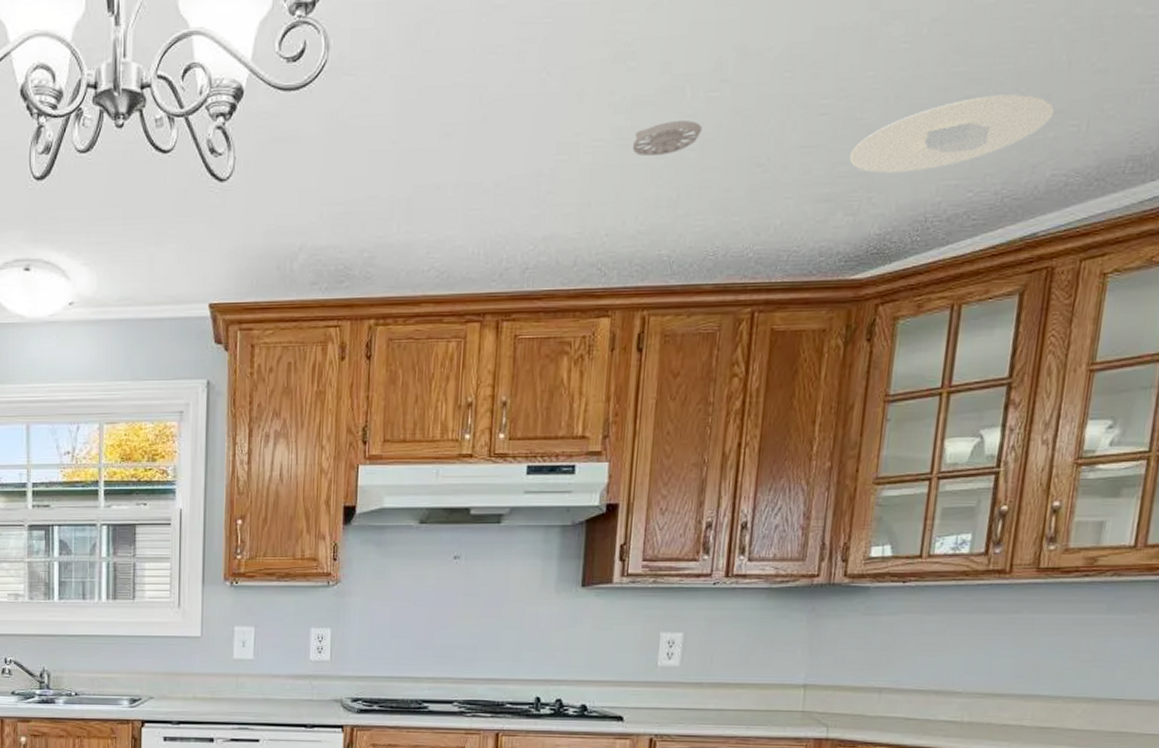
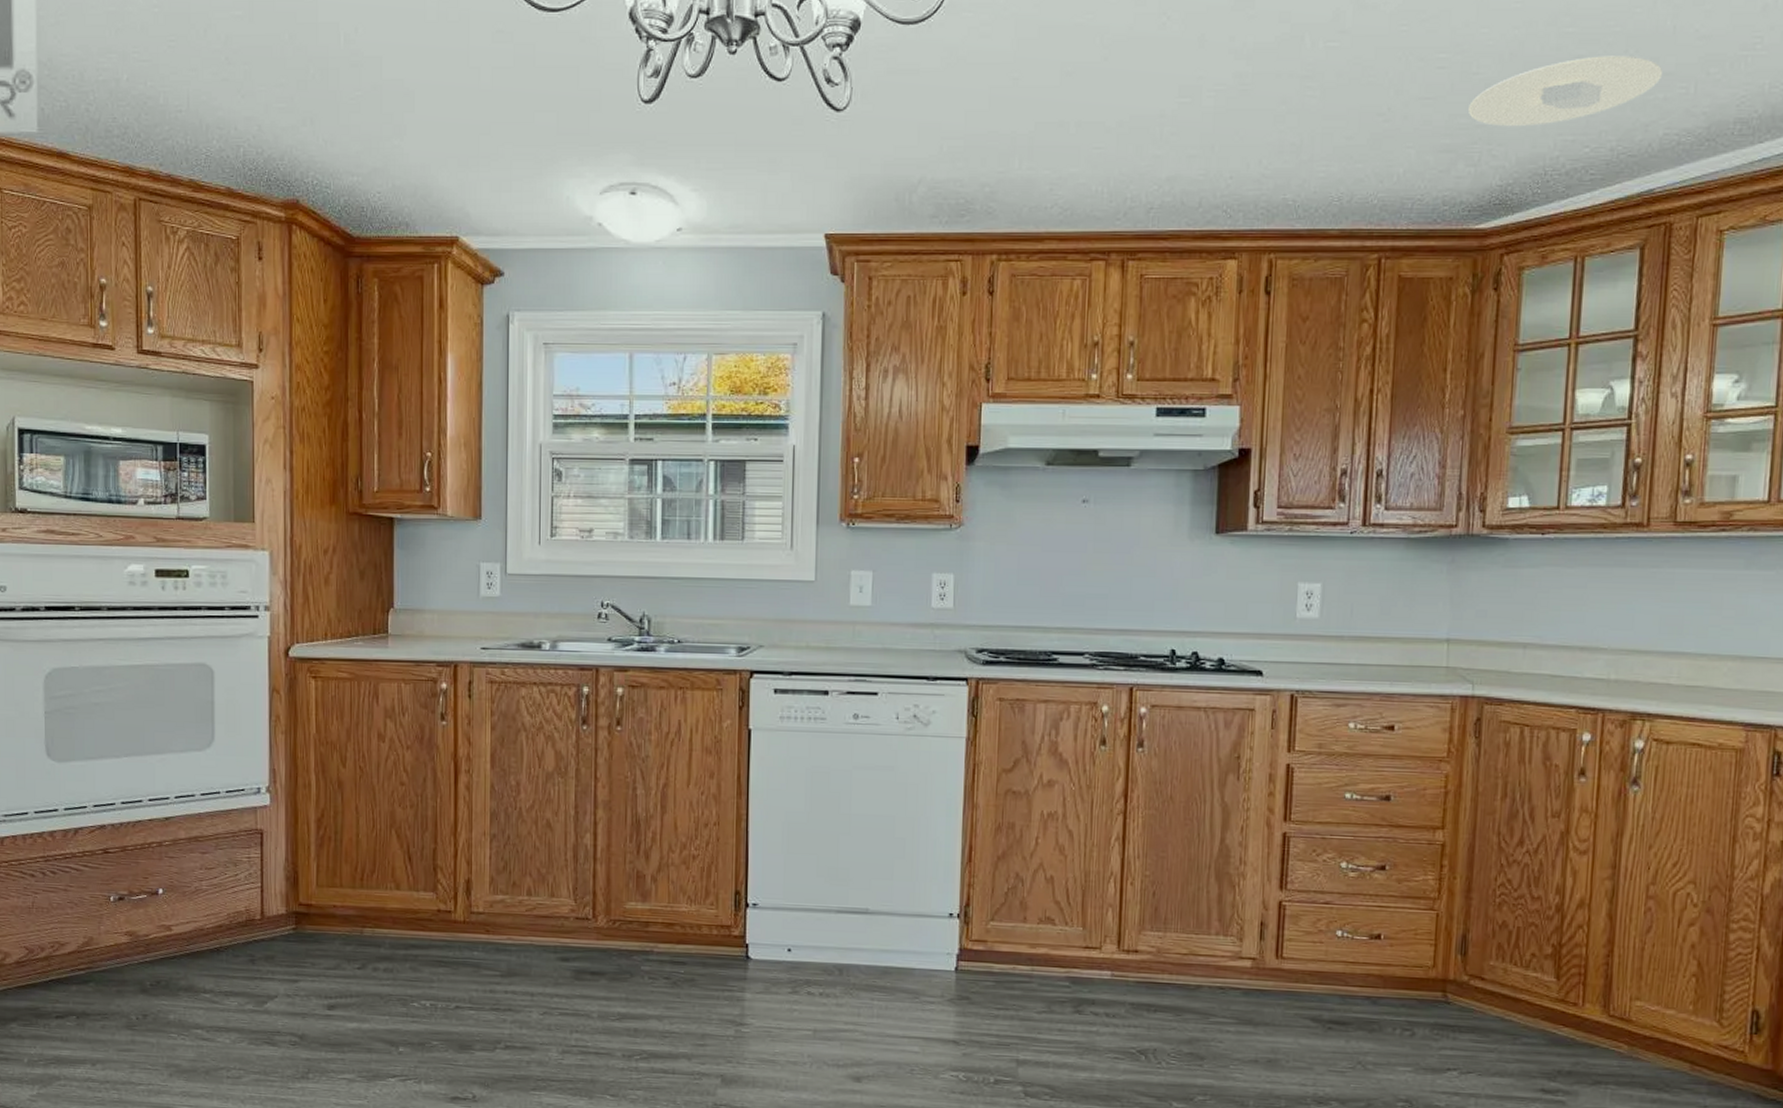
smoke detector: present [633,121,703,156] -> none [1255,69,1323,101]

